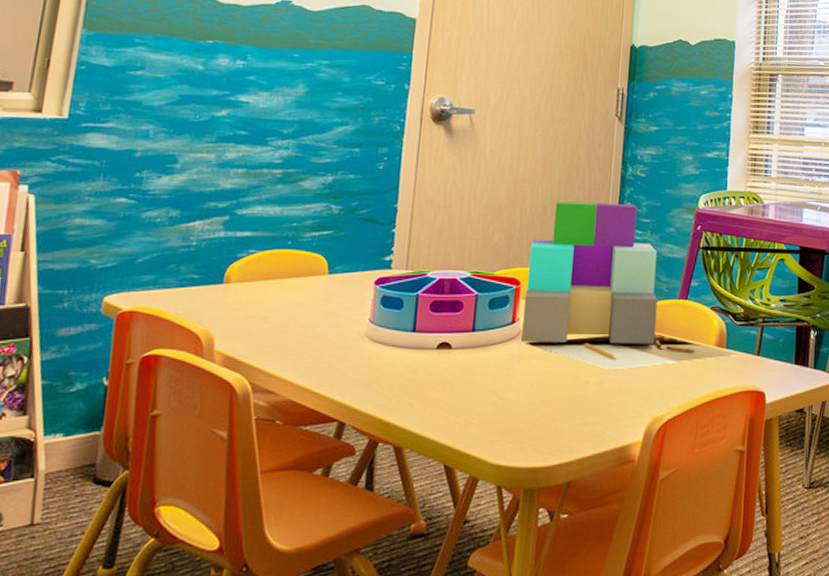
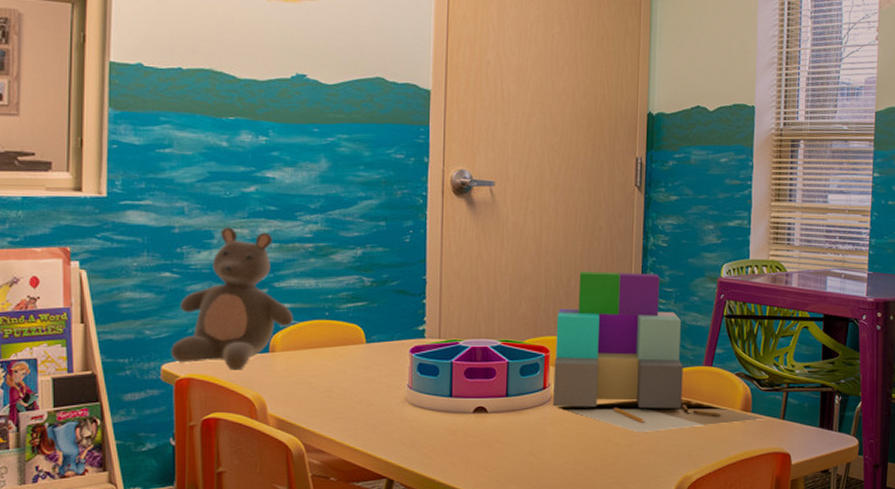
stuffed bear: none [116,151,254,303] -> present [171,227,293,370]

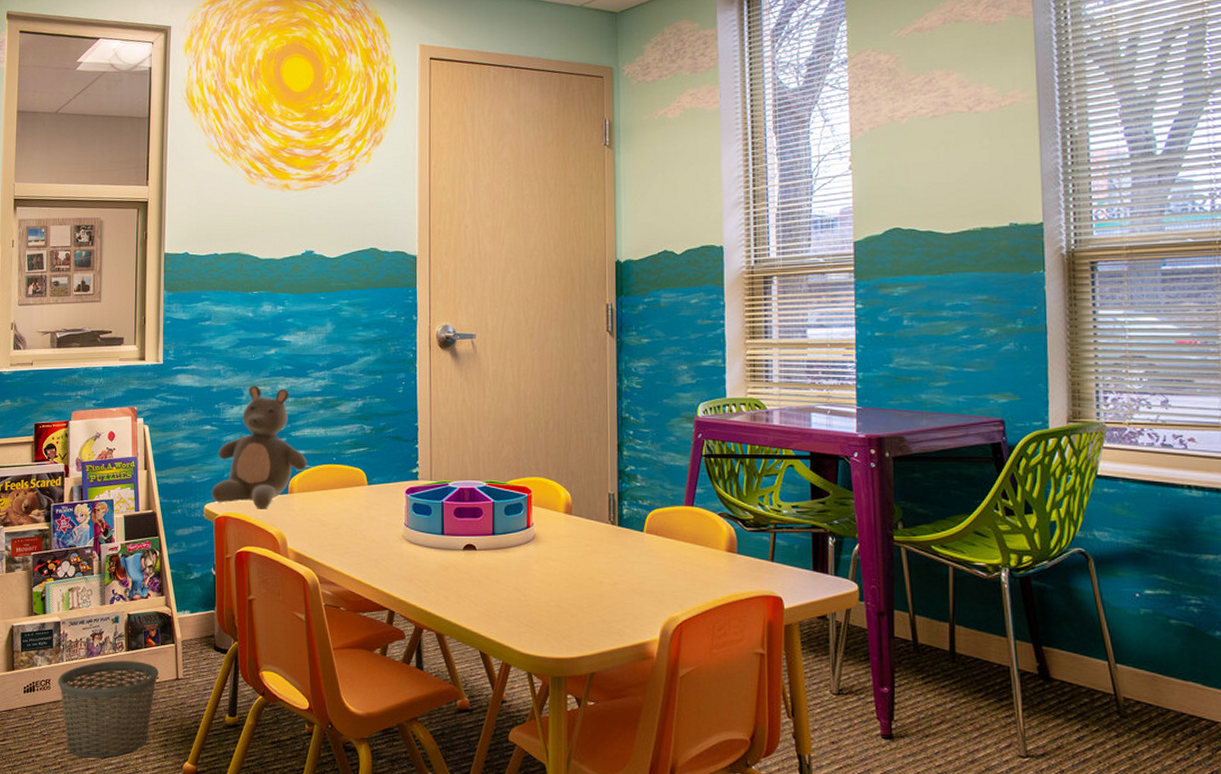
toy blocks: present [553,271,683,409] -> none [536,415,664,549]
paper: present [557,398,765,433] -> none [541,538,752,572]

